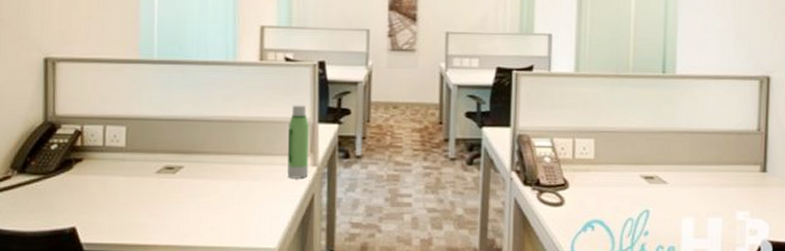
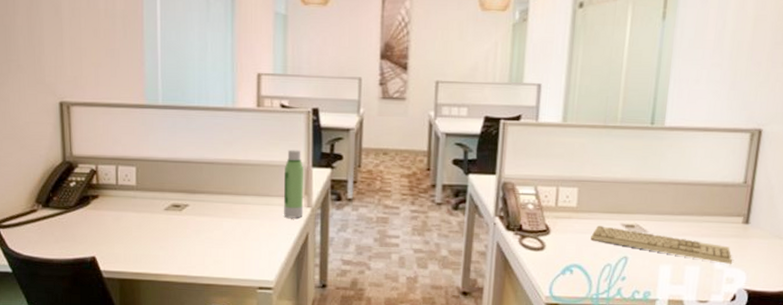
keyboard: none [610,178,753,214] -> present [590,226,732,264]

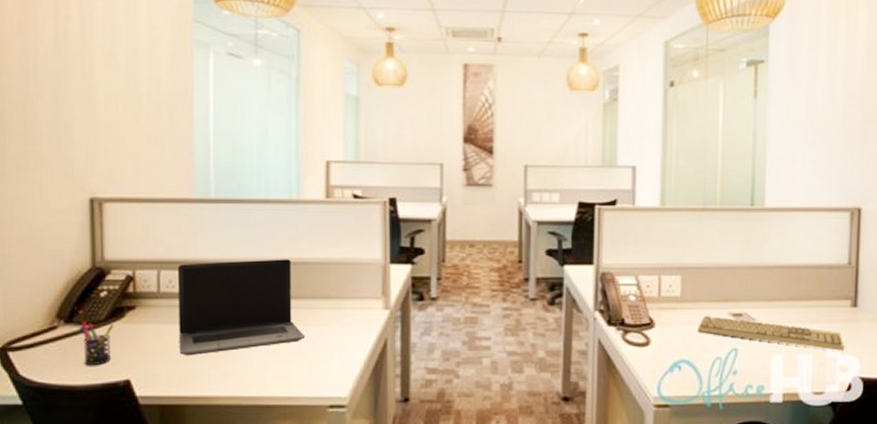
pen holder: none [54,205,82,244] -> present [79,320,115,366]
laptop computer: none [132,159,239,240] -> present [177,259,306,356]
water bottle: present [284,150,304,218] -> none [358,245,381,323]

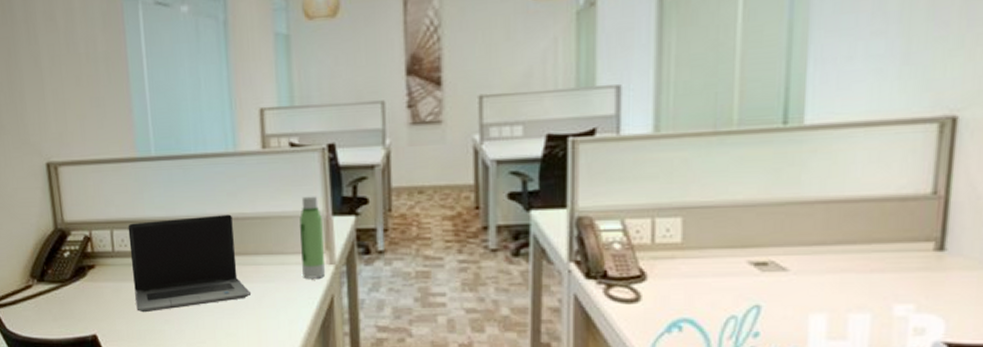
pen holder: present [79,320,115,366] -> none [50,279,79,322]
water bottle: none [358,245,381,323] -> present [300,196,326,279]
keyboard: present [698,316,844,351] -> none [705,266,921,308]

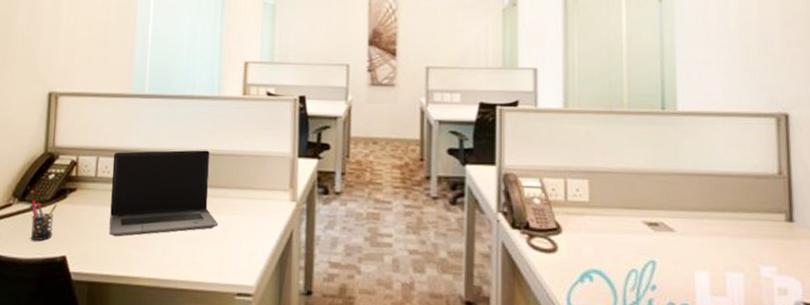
pen holder: none [50,279,79,322] -> present [29,199,58,241]
water bottle: present [300,196,326,279] -> none [267,139,289,214]

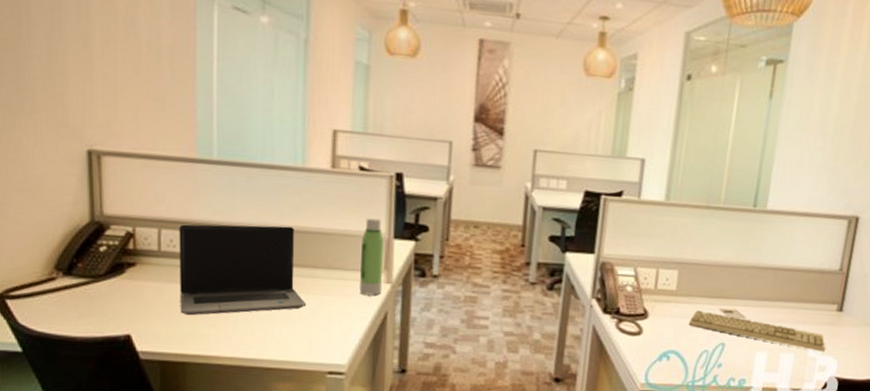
pen holder: present [29,199,58,241] -> none [78,273,115,319]
water bottle: none [267,139,289,214] -> present [360,218,384,295]
keyboard: none [609,223,781,271] -> present [689,310,825,352]

